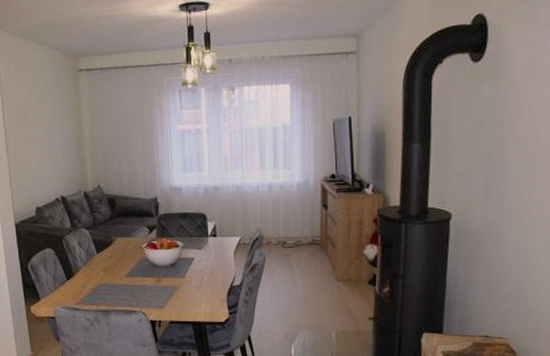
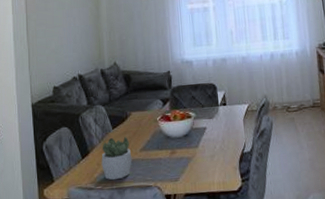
succulent plant: none [86,261,117,303] -> present [101,137,132,181]

